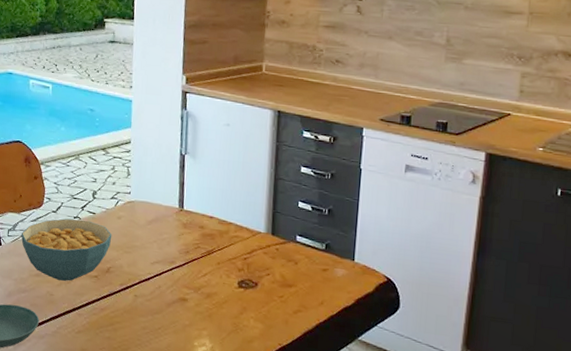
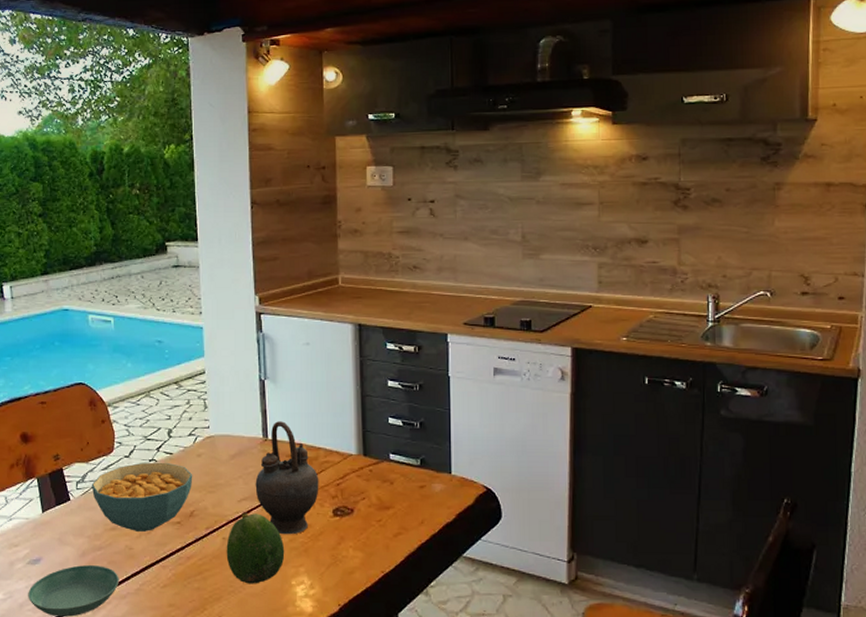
fruit: none [136,274,191,341] -> present [226,512,285,584]
teapot: none [168,194,228,300] -> present [255,421,319,535]

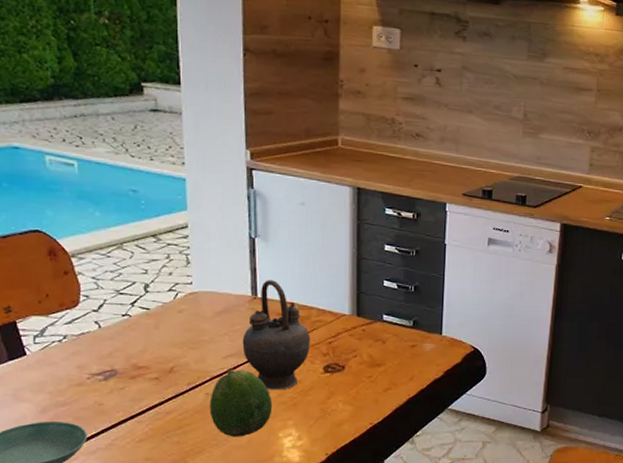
cereal bowl: present [91,462,193,532] -> none [52,317,173,387]

